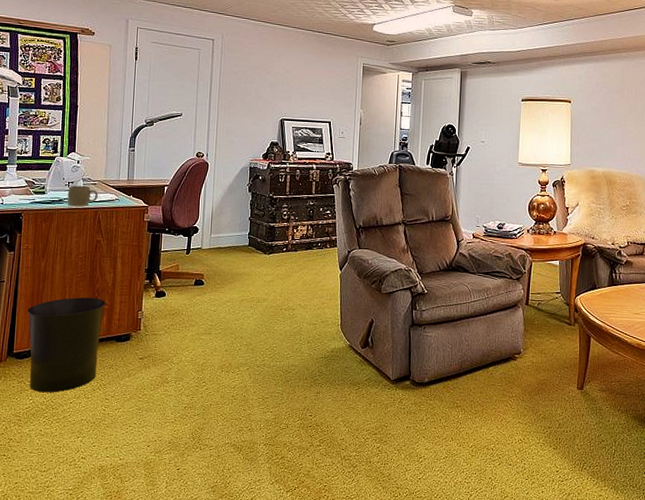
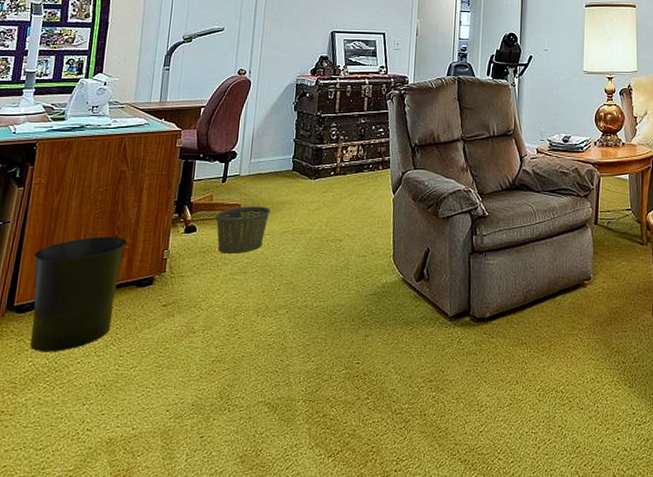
mug: present [67,185,98,207] -> none [89,110,125,134]
basket: none [182,276,230,317] -> present [215,206,271,253]

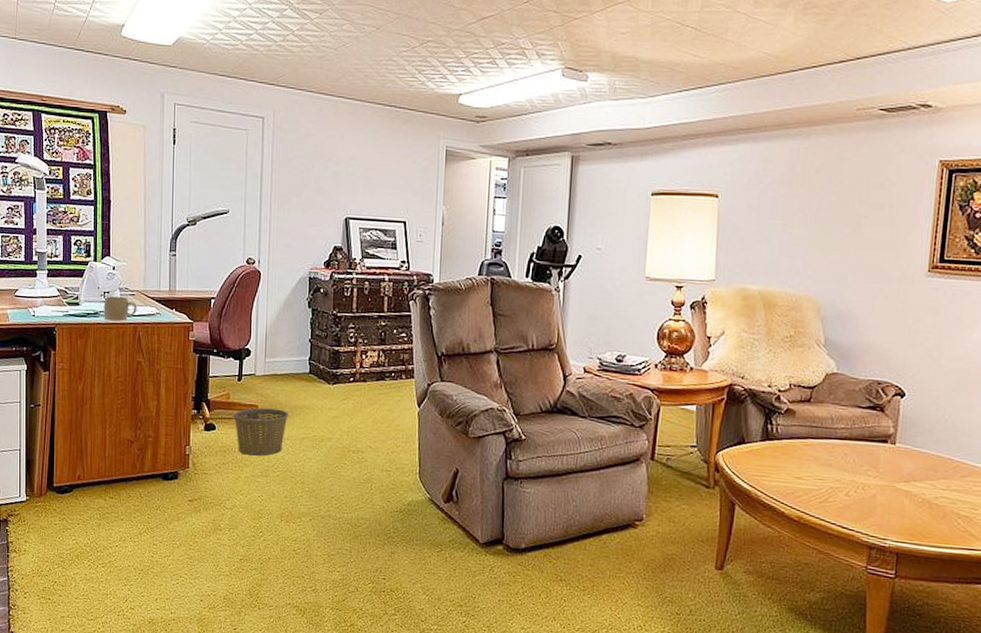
waste bin: present [30,237,127,351] -> none [66,426,150,533]
mug: none [89,110,125,134] -> present [103,296,137,322]

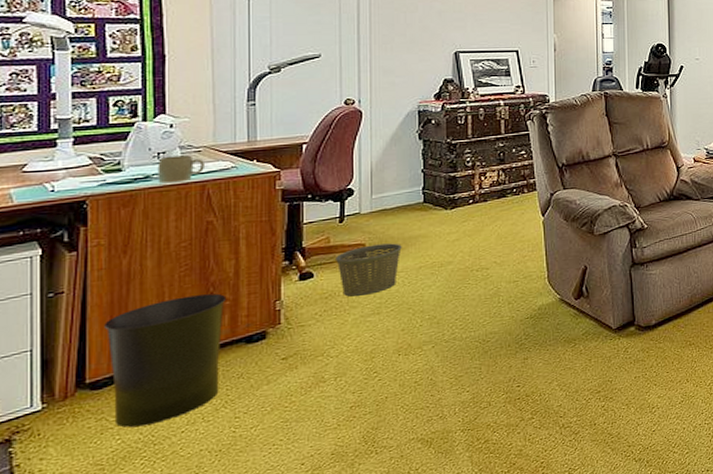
waste bin: none [66,426,150,533] -> present [104,293,227,428]

